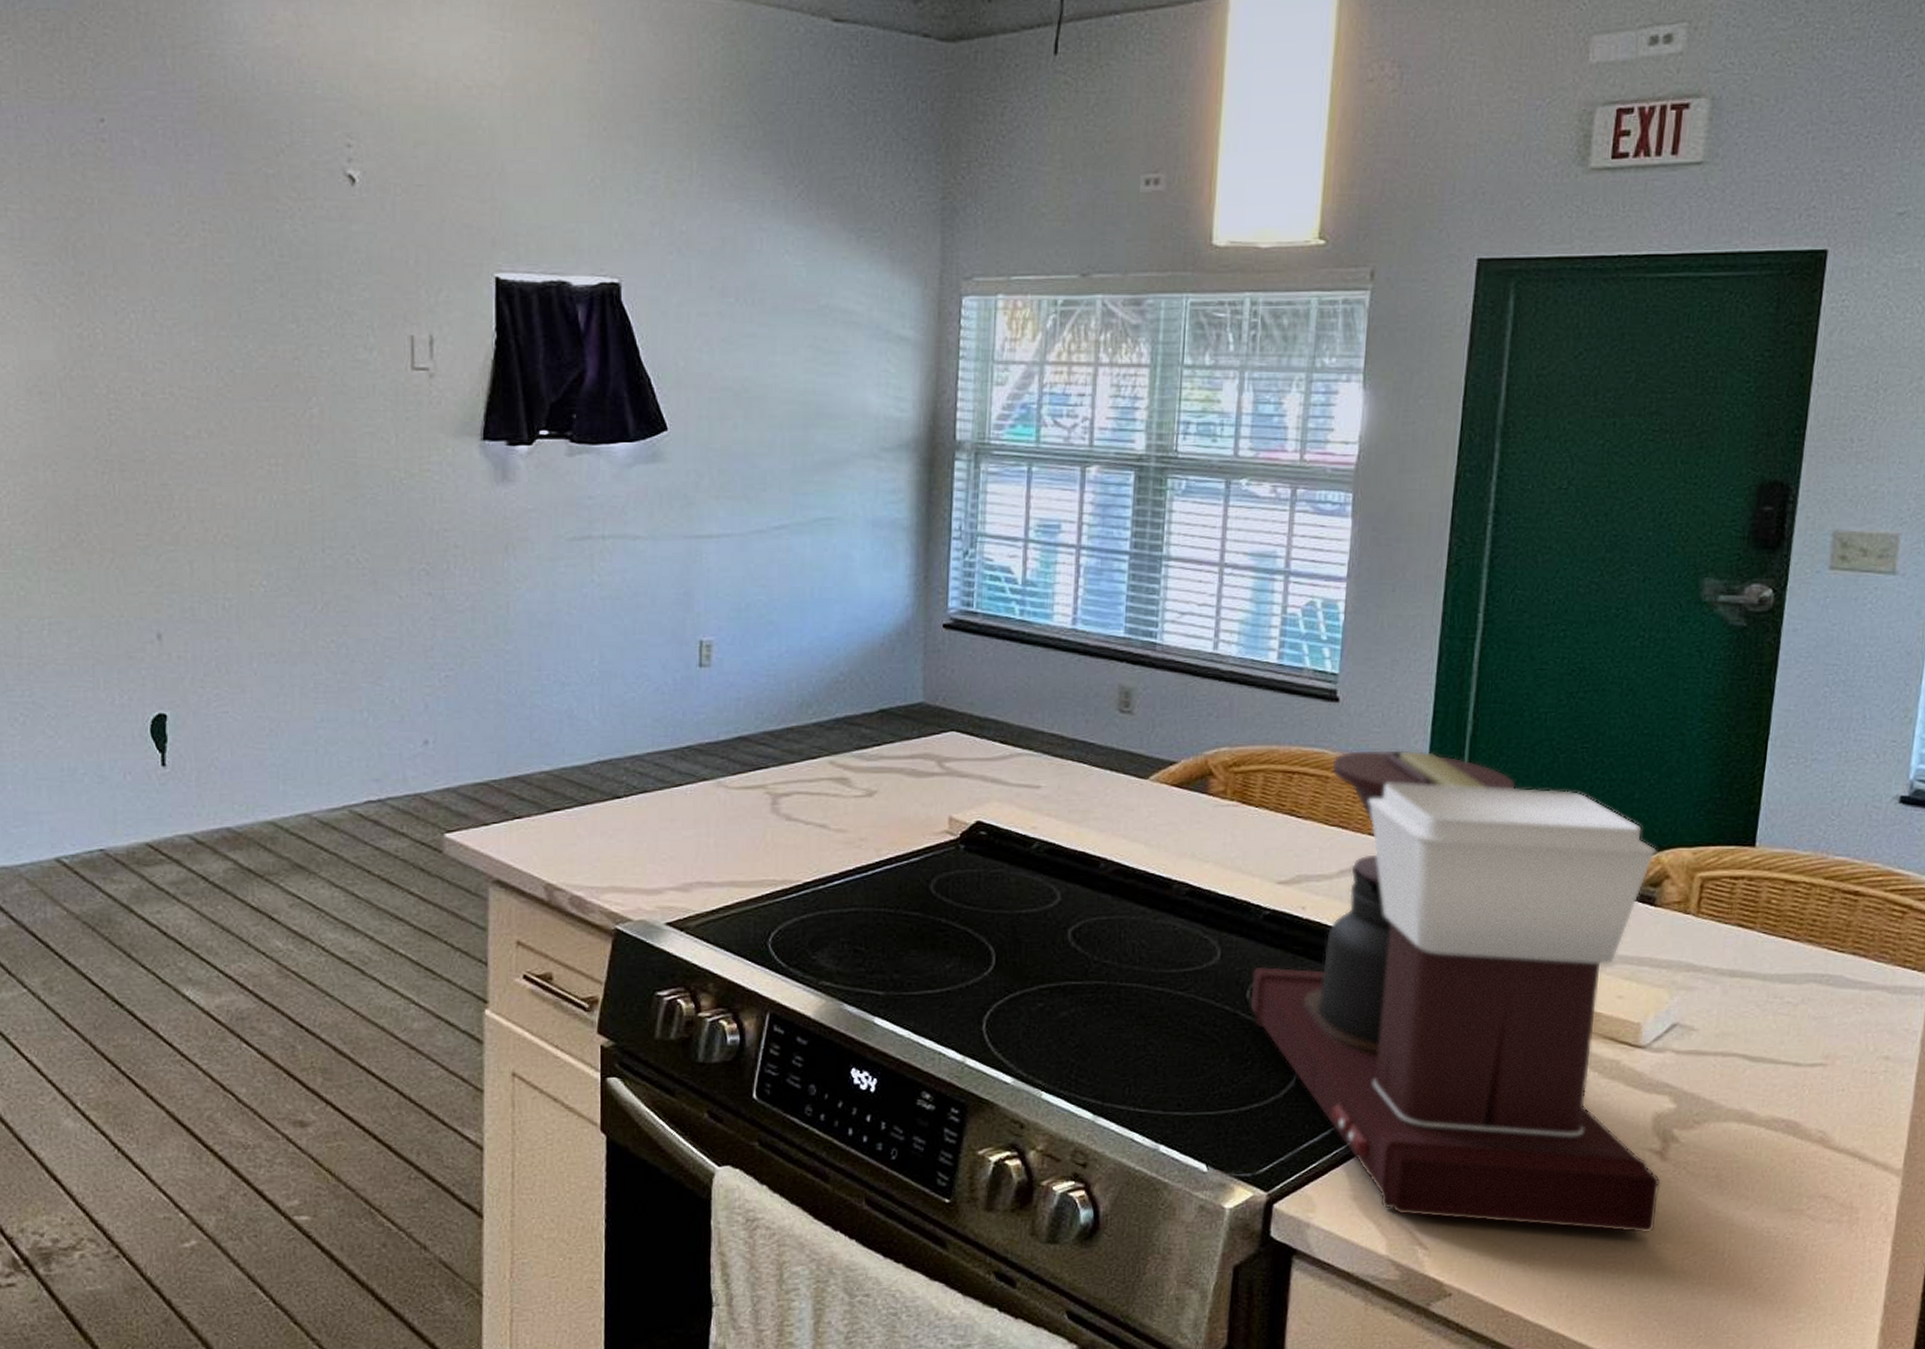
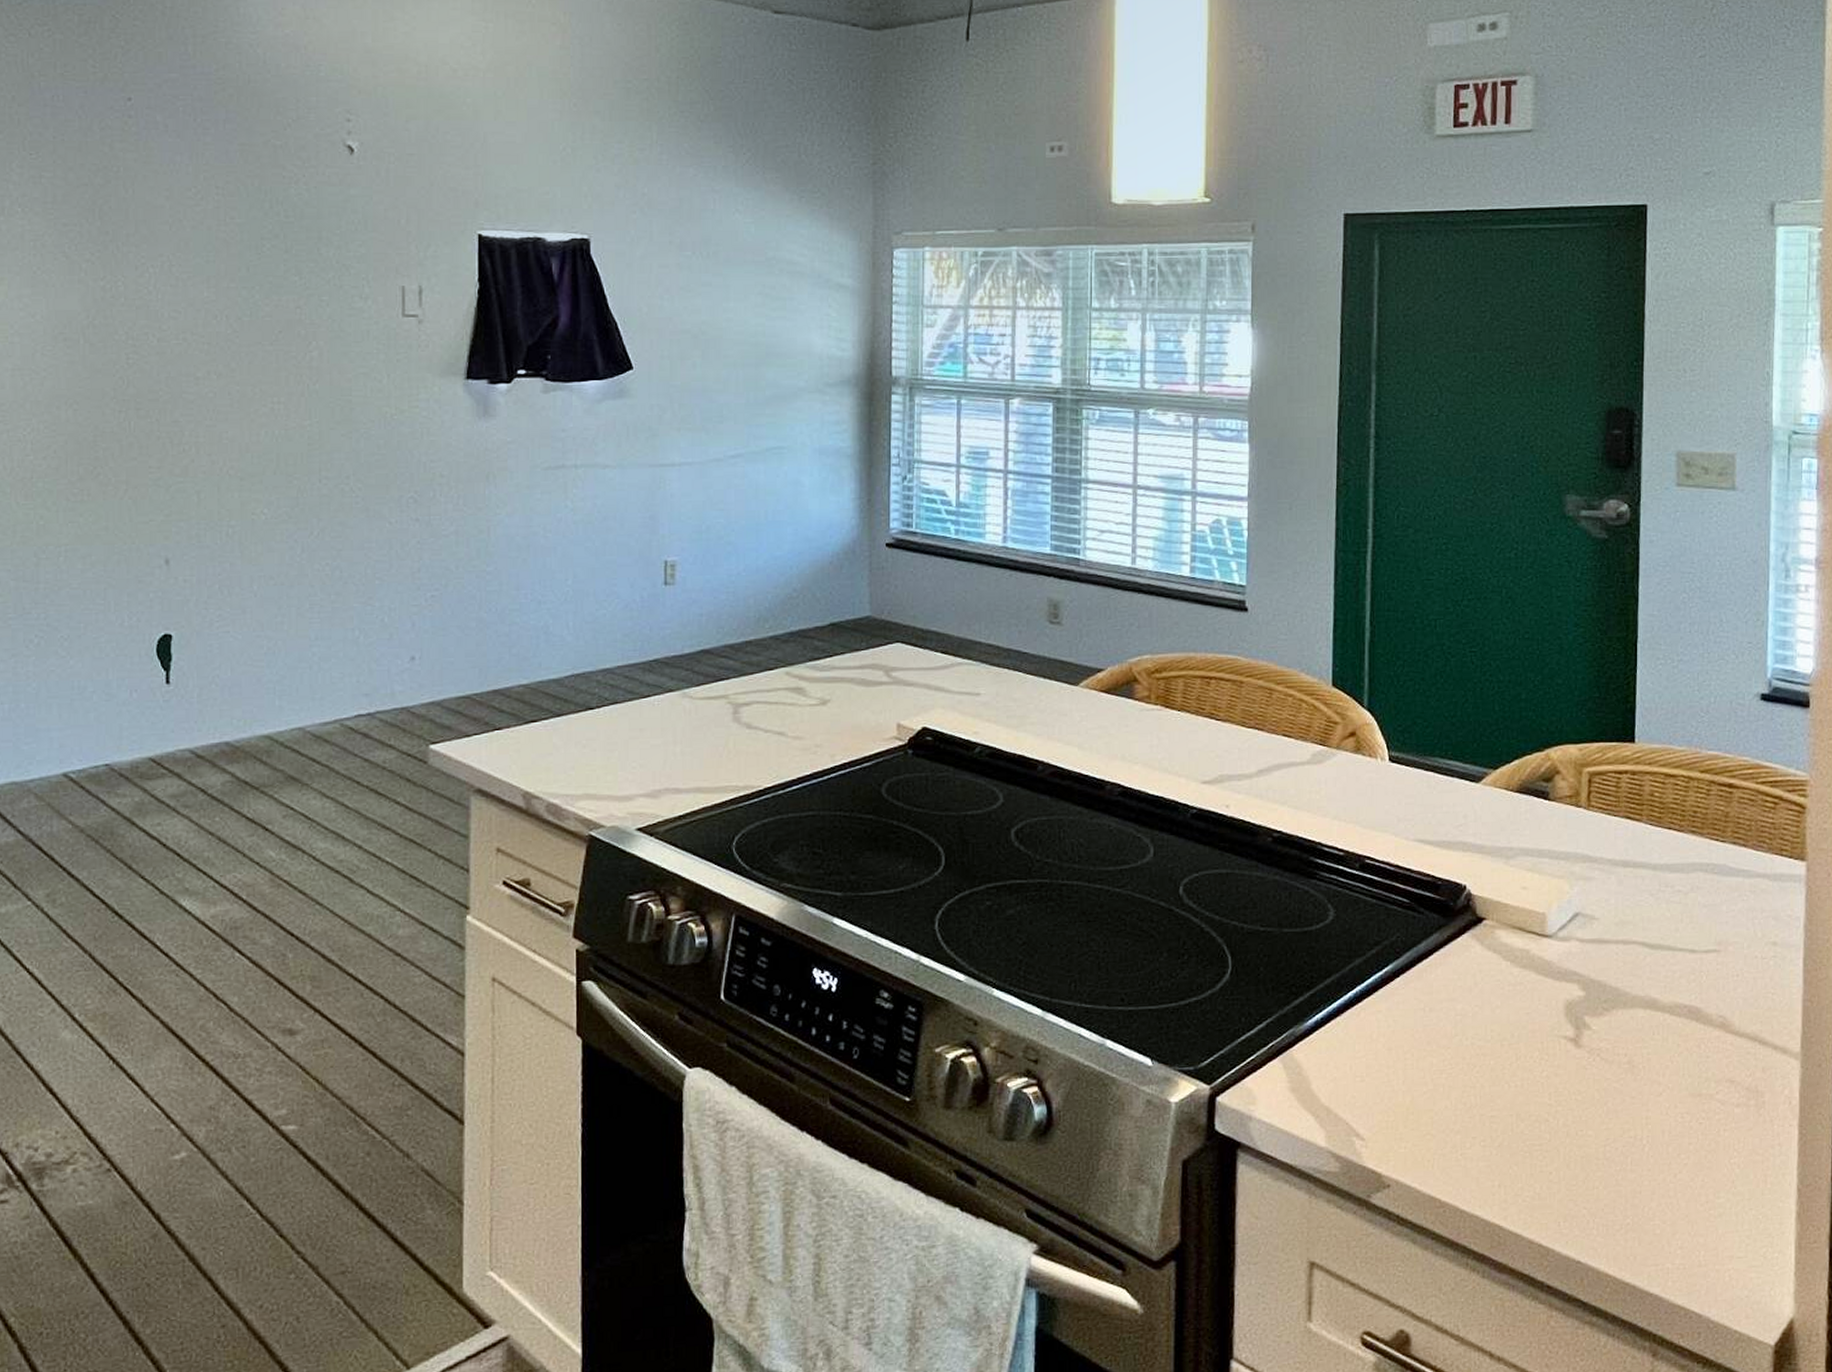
coffee maker: present [1250,750,1661,1234] -> none [1183,656,1577,1121]

